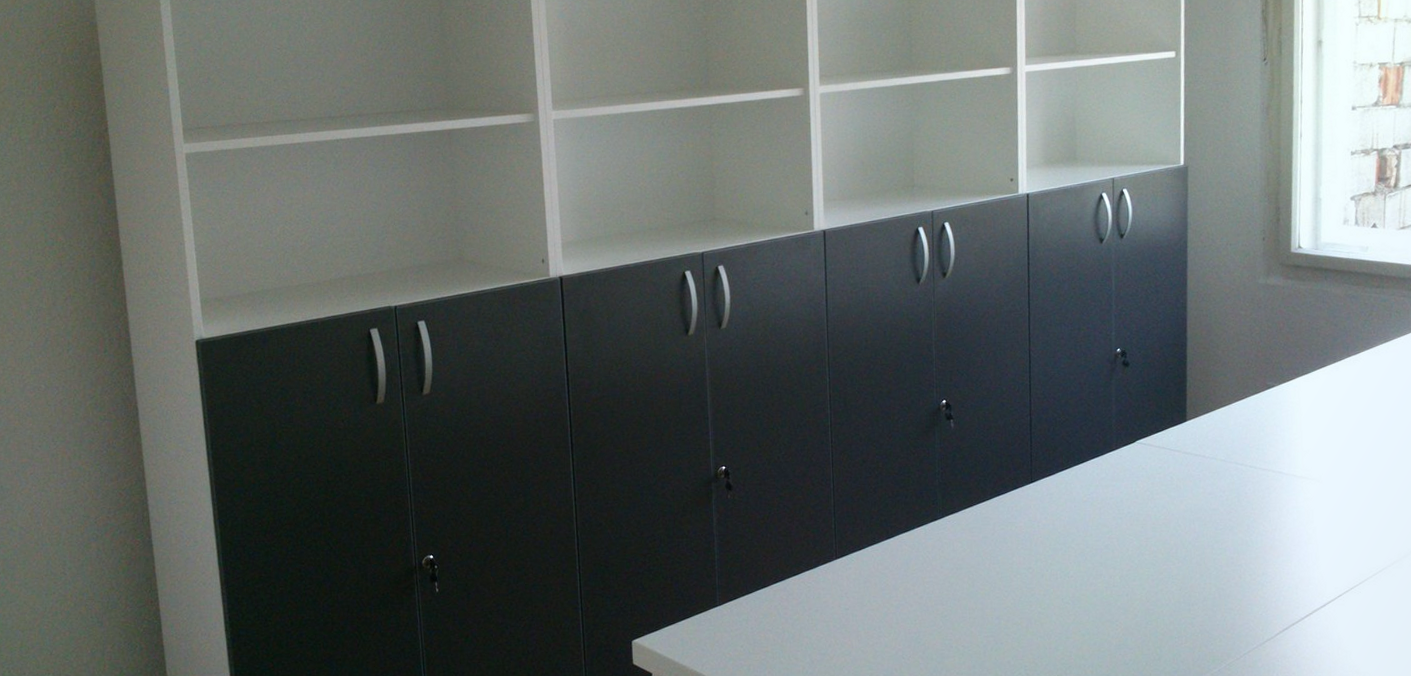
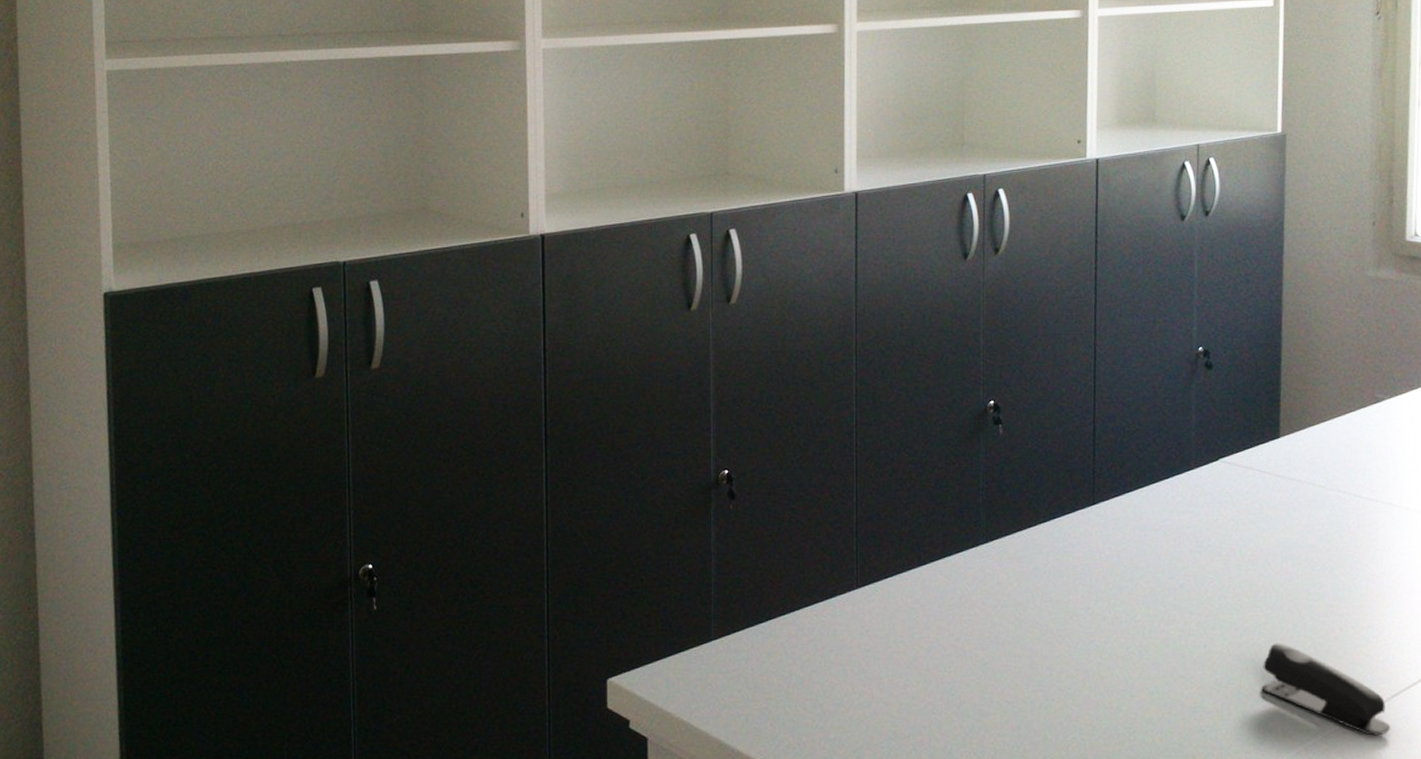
stapler: none [1174,590,1282,662] -> present [1261,643,1390,736]

